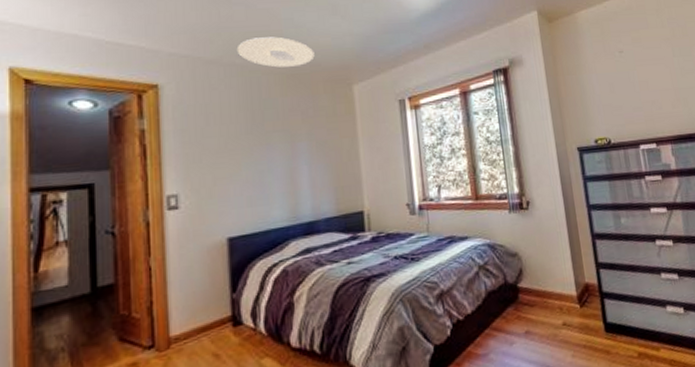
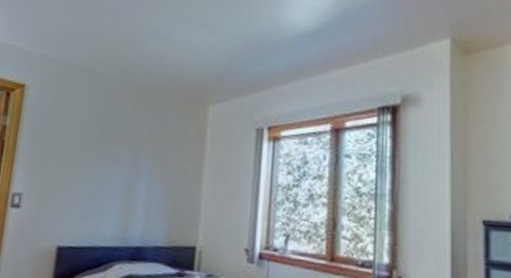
ceiling light: present [236,37,315,68] -> none [100,47,174,80]

